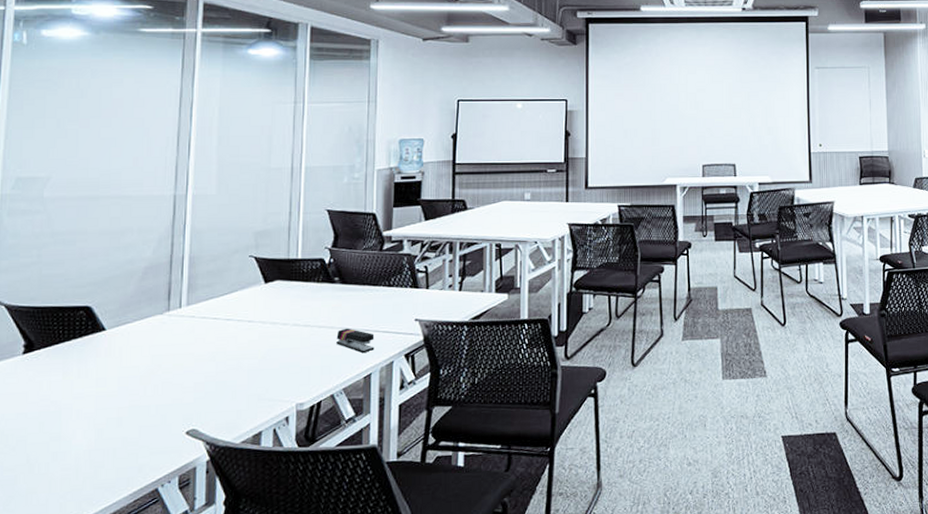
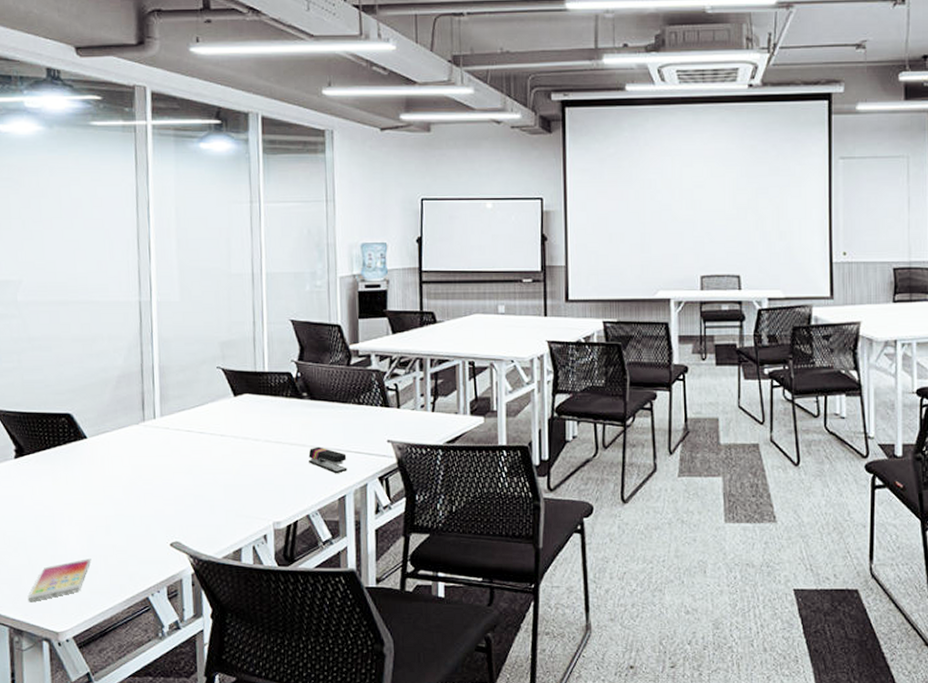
smartphone: none [21,451,98,504] -> present [27,557,92,603]

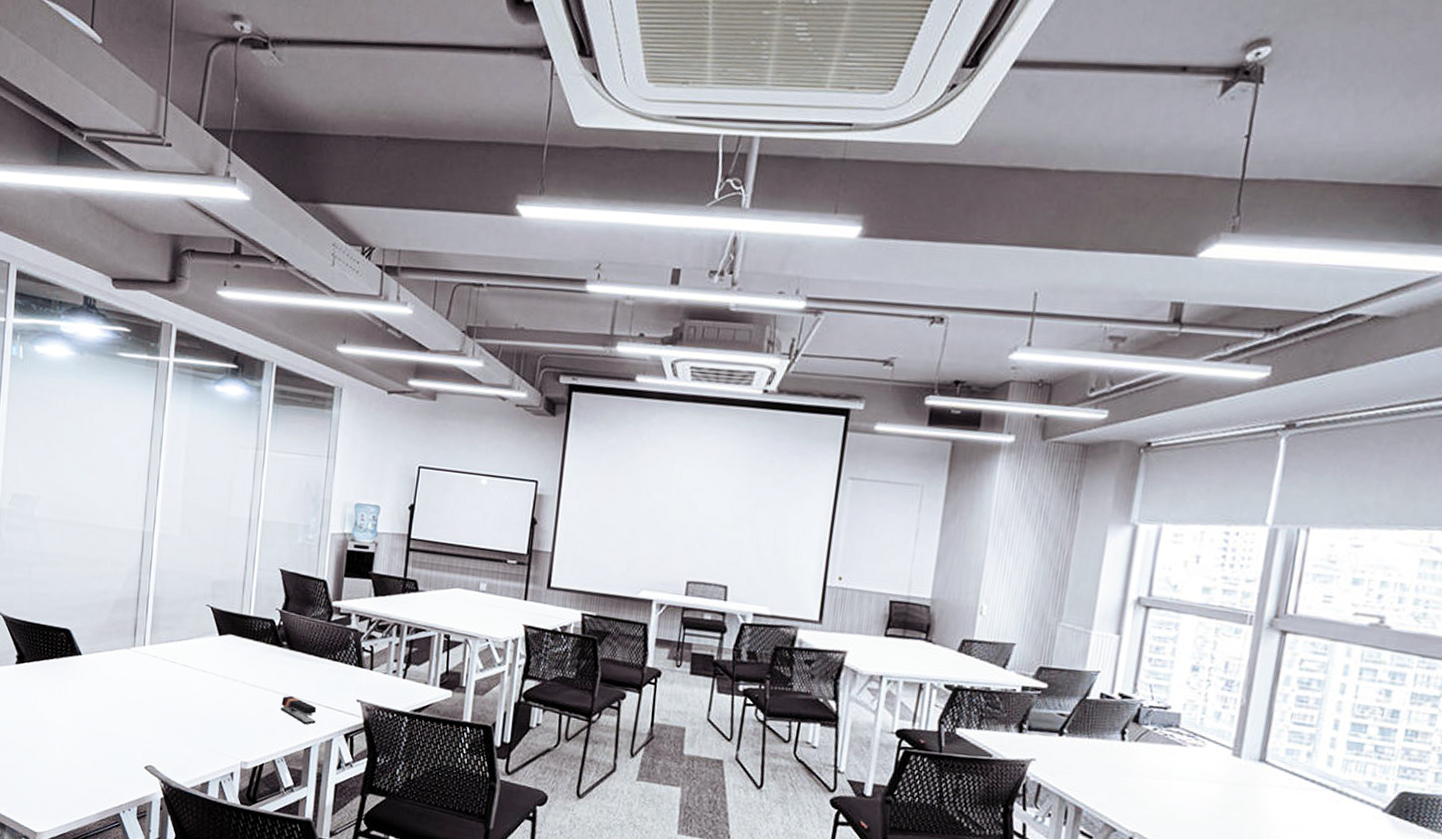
smartphone: present [27,557,92,603] -> none [13,767,73,801]

